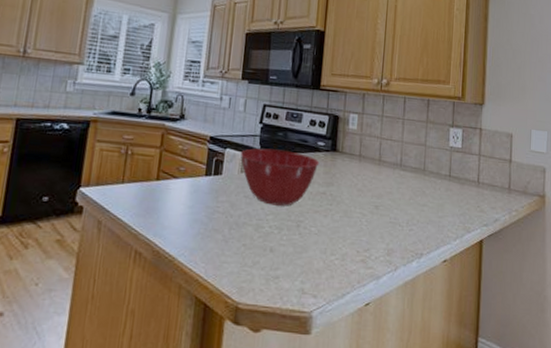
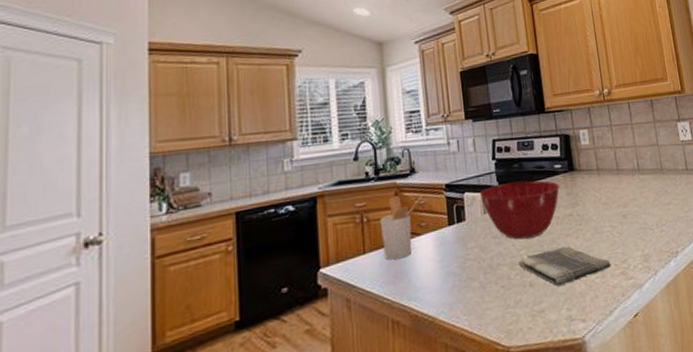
utensil holder: none [140,136,187,196] -> present [379,195,423,260]
dish towel: none [264,221,353,258] -> present [519,246,611,286]

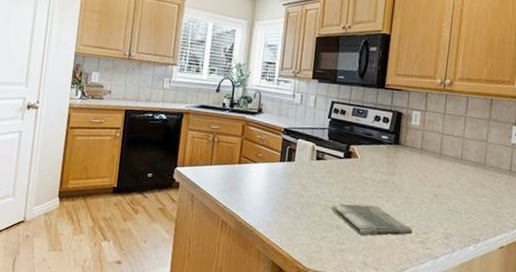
utensil holder: present [379,195,423,260] -> none [225,127,264,177]
mixing bowl: present [479,180,560,240] -> none [310,139,383,191]

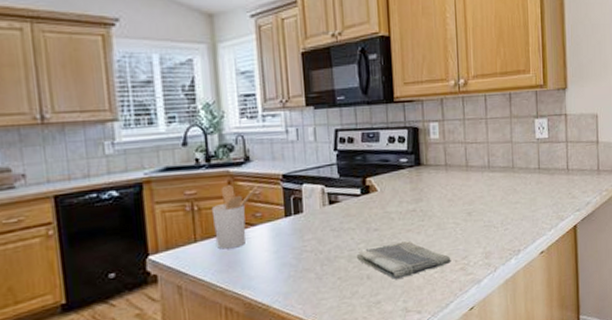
utensil holder: none [225,127,264,177] -> present [211,184,258,249]

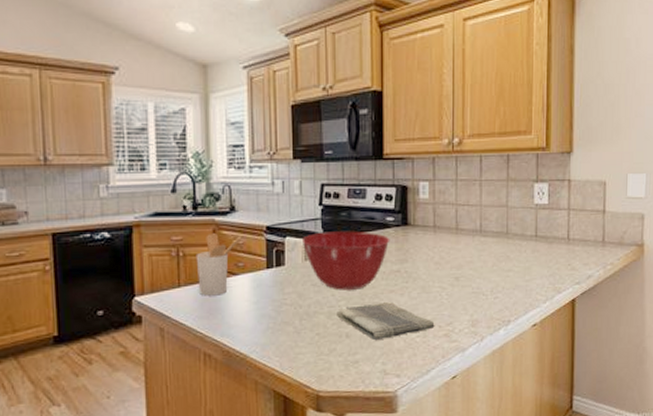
mixing bowl: none [318,174,405,233] -> present [301,231,390,290]

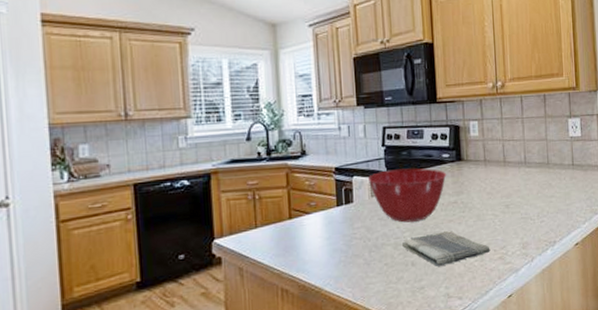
utensil holder: present [196,232,242,296] -> none [271,175,313,235]

